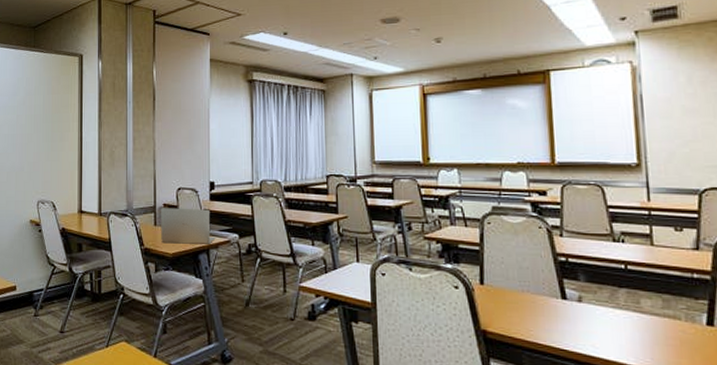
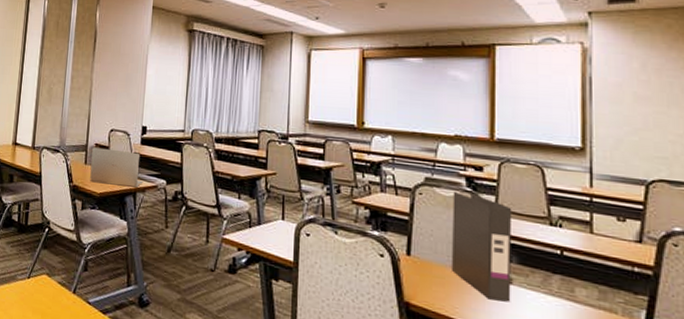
binder: none [519,217,582,320] -> present [452,191,512,302]

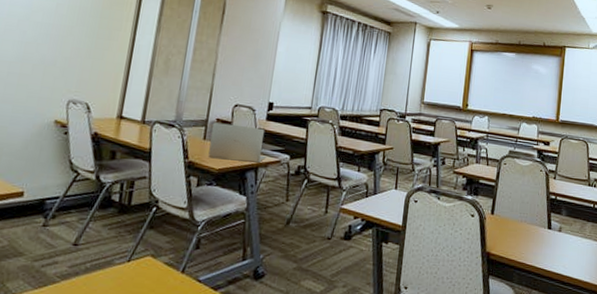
binder: present [452,191,512,302] -> none [522,161,566,246]

